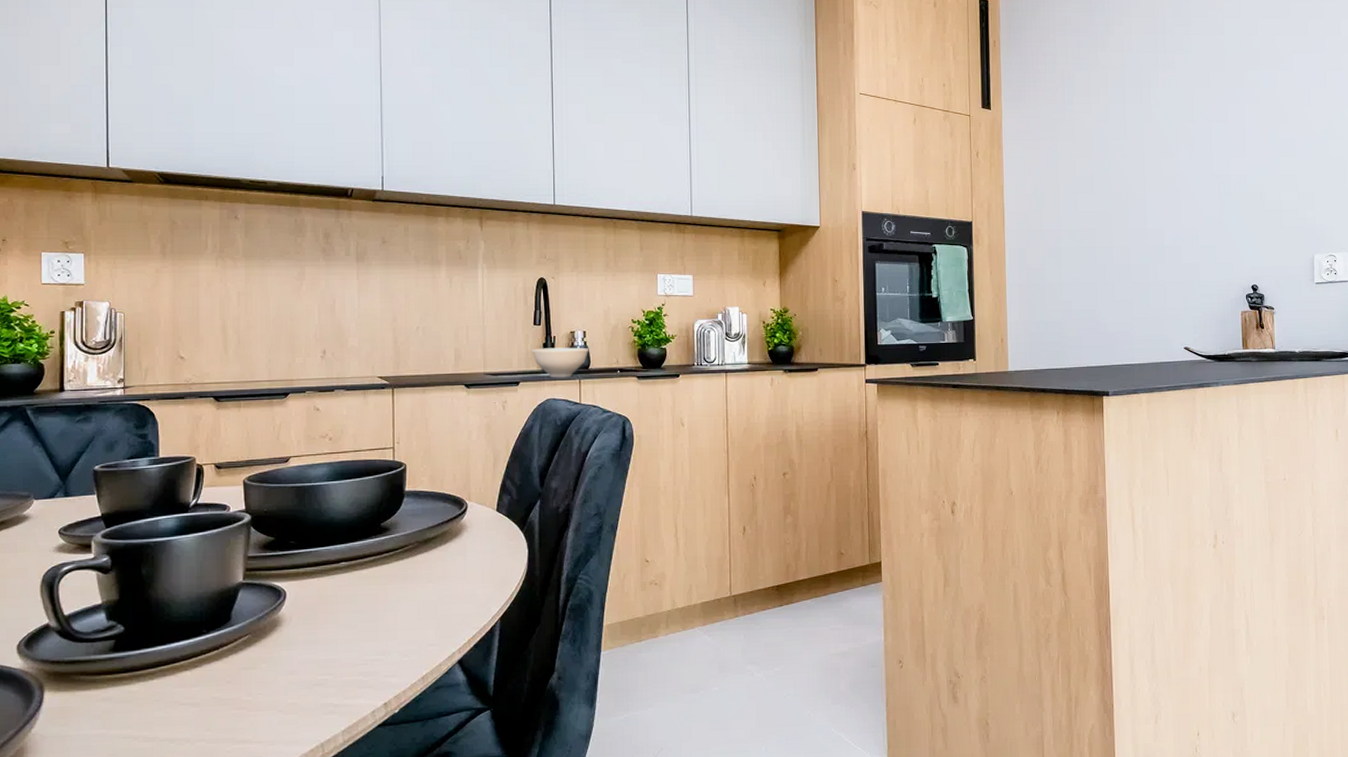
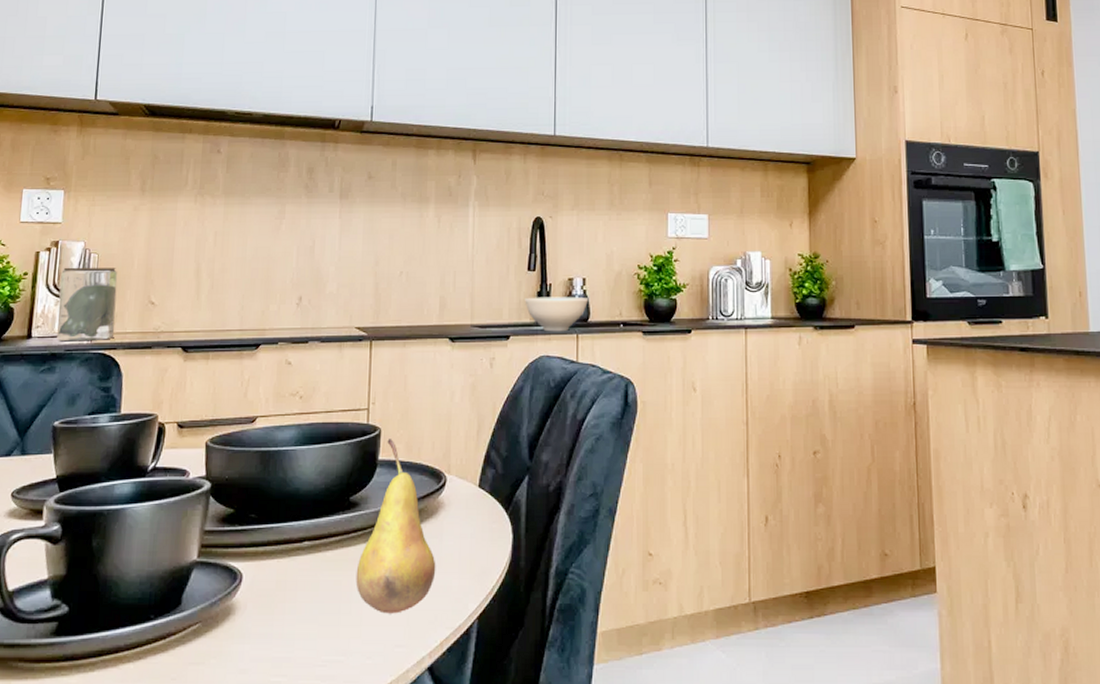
jar: none [89,325,147,393] -> present [57,267,118,341]
fruit: none [390,473,462,619] -> present [355,439,436,614]

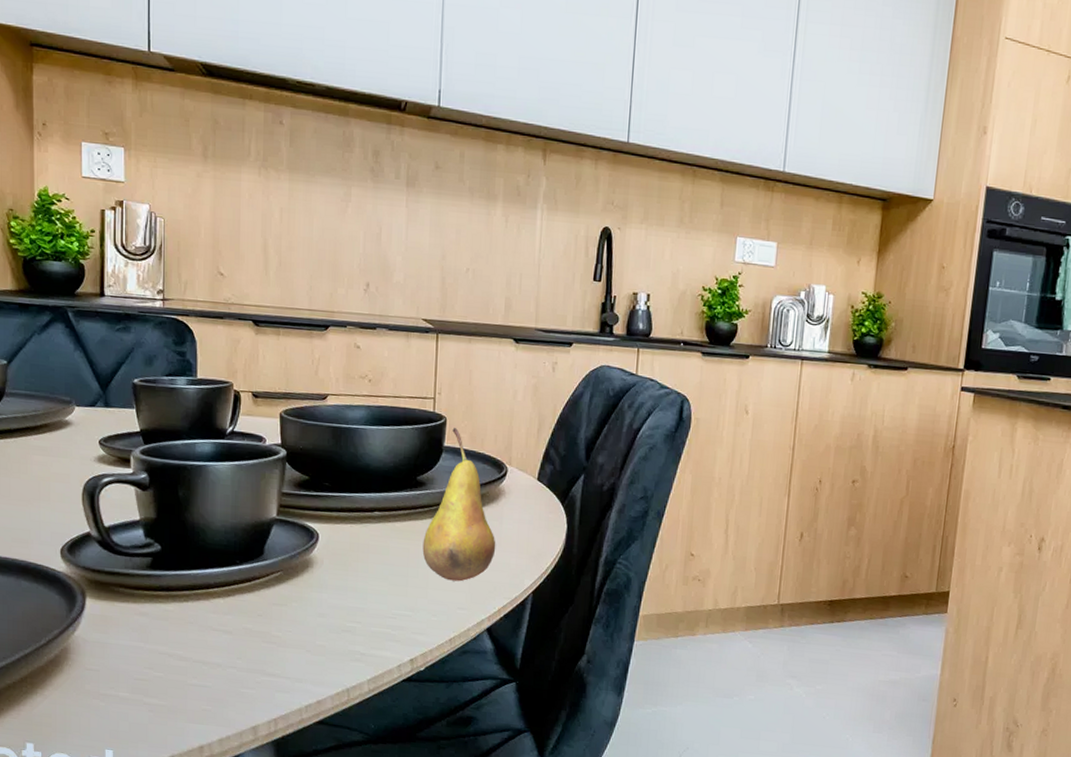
jar: present [57,267,118,341] -> none [128,228,186,306]
bowl: present [525,296,589,332] -> none [588,307,652,345]

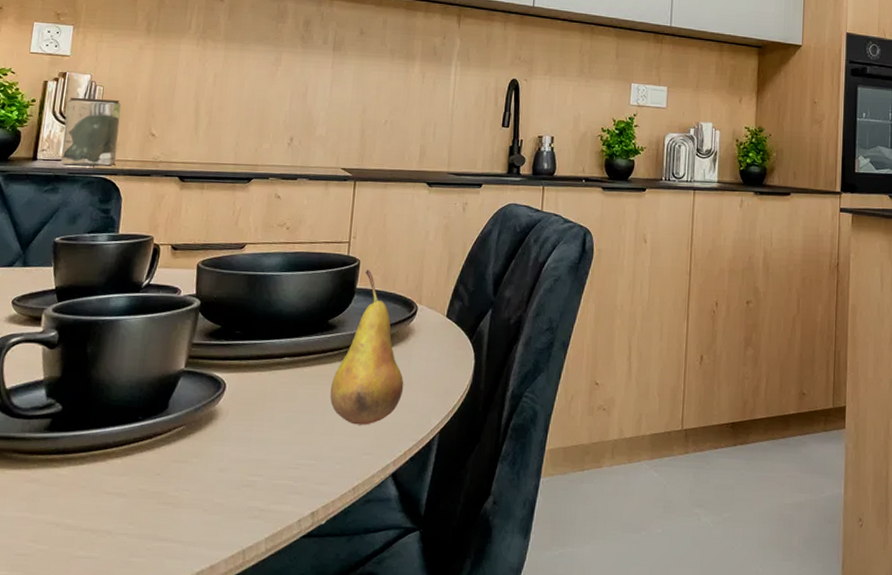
jar: none [128,228,186,306] -> present [61,97,122,166]

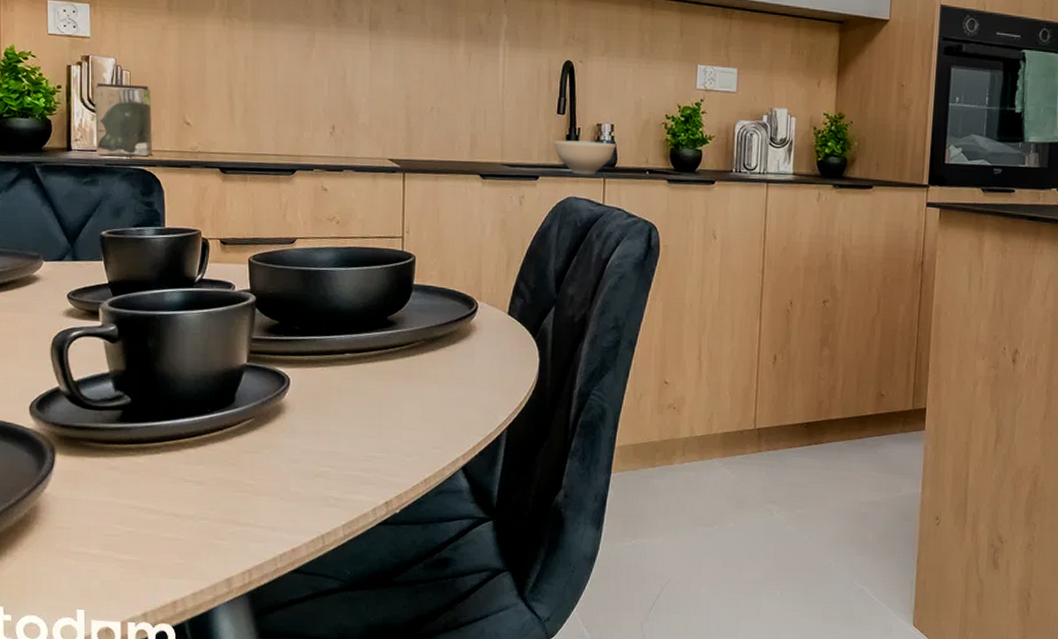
fruit: present [330,270,404,425] -> none [395,266,469,421]
bowl: none [497,150,556,184] -> present [554,140,617,176]

